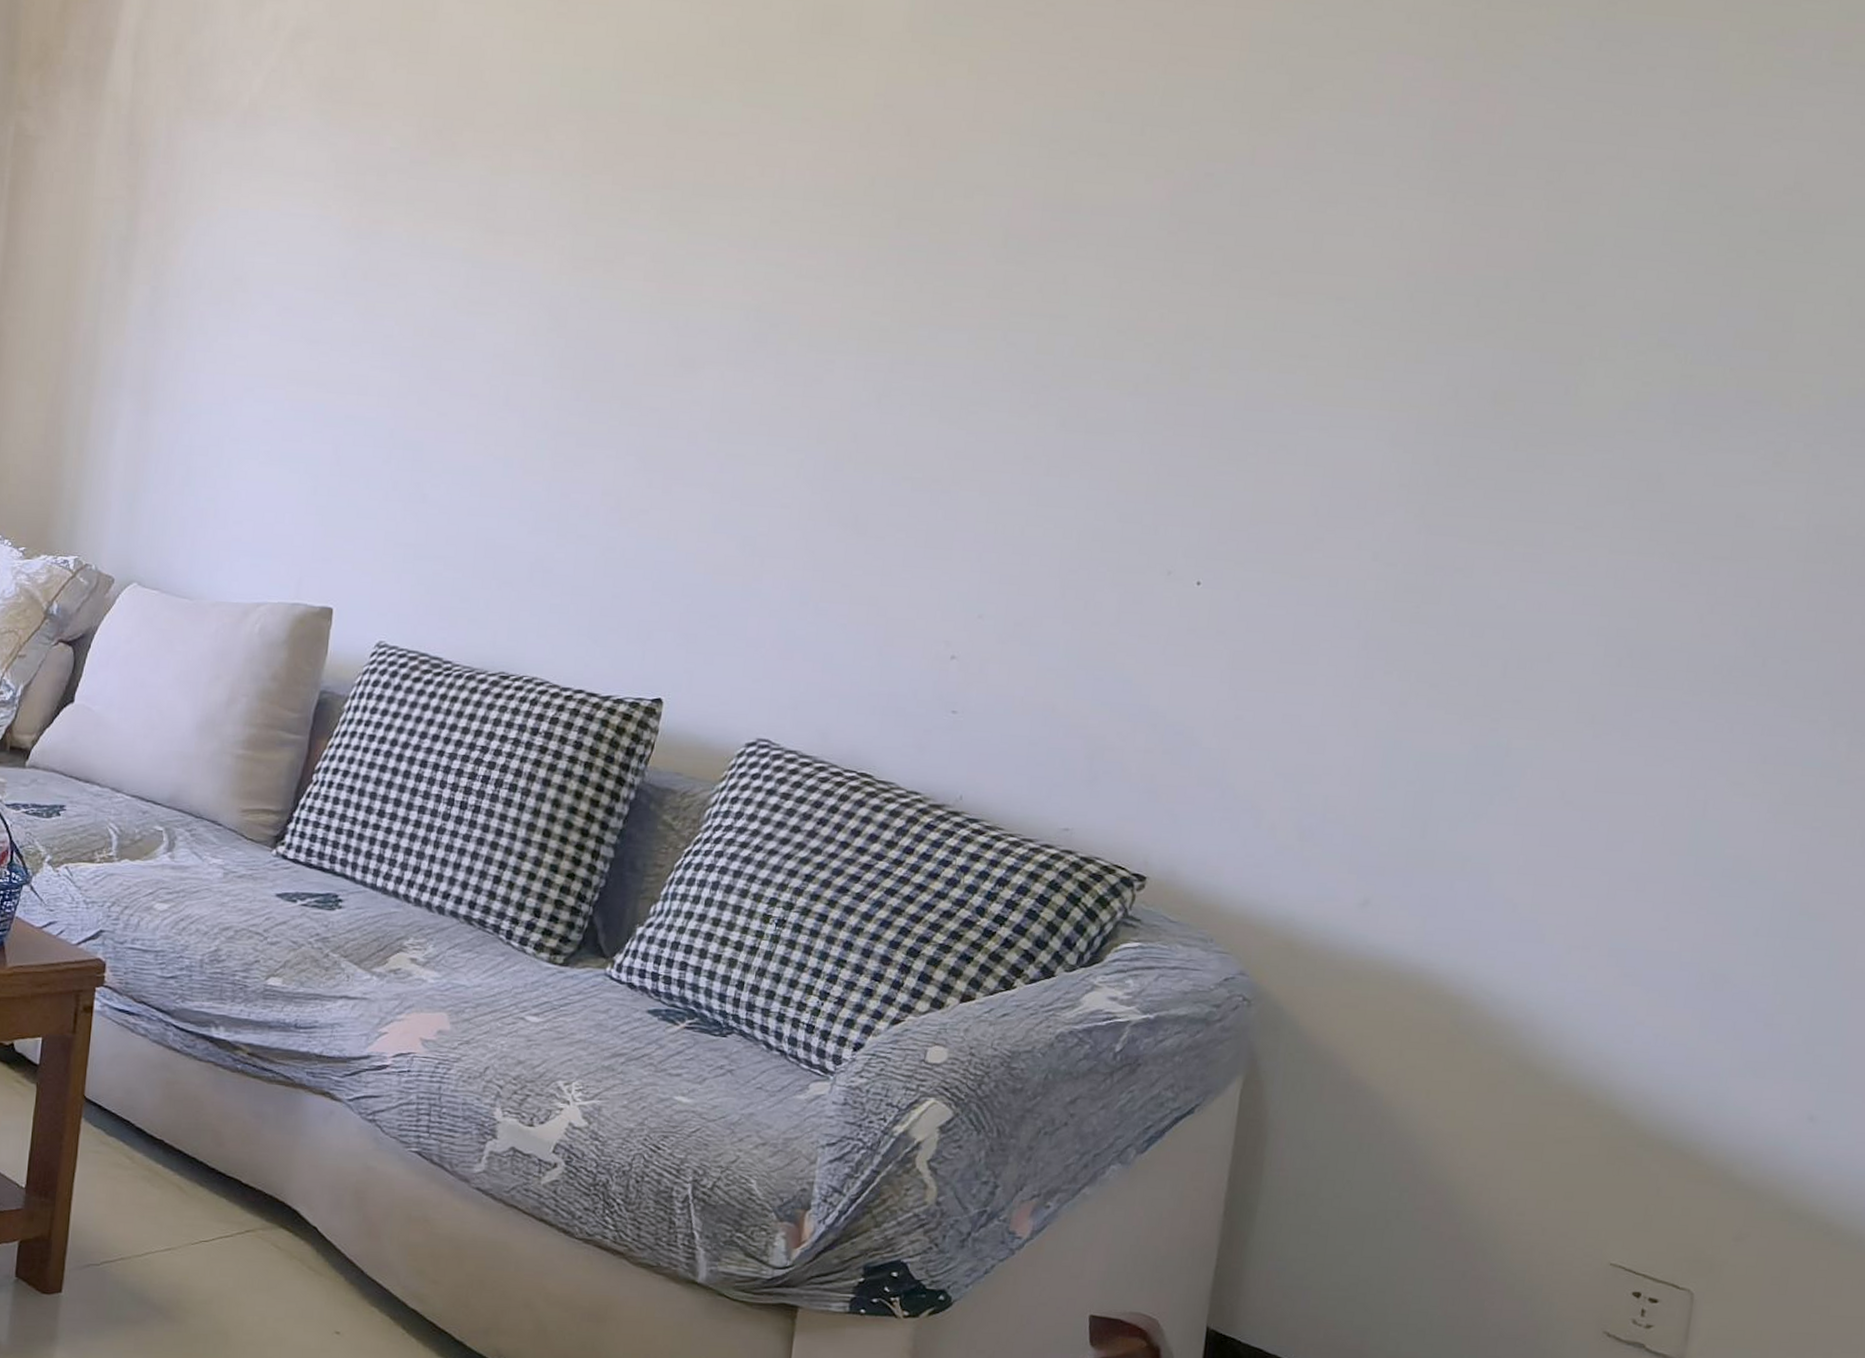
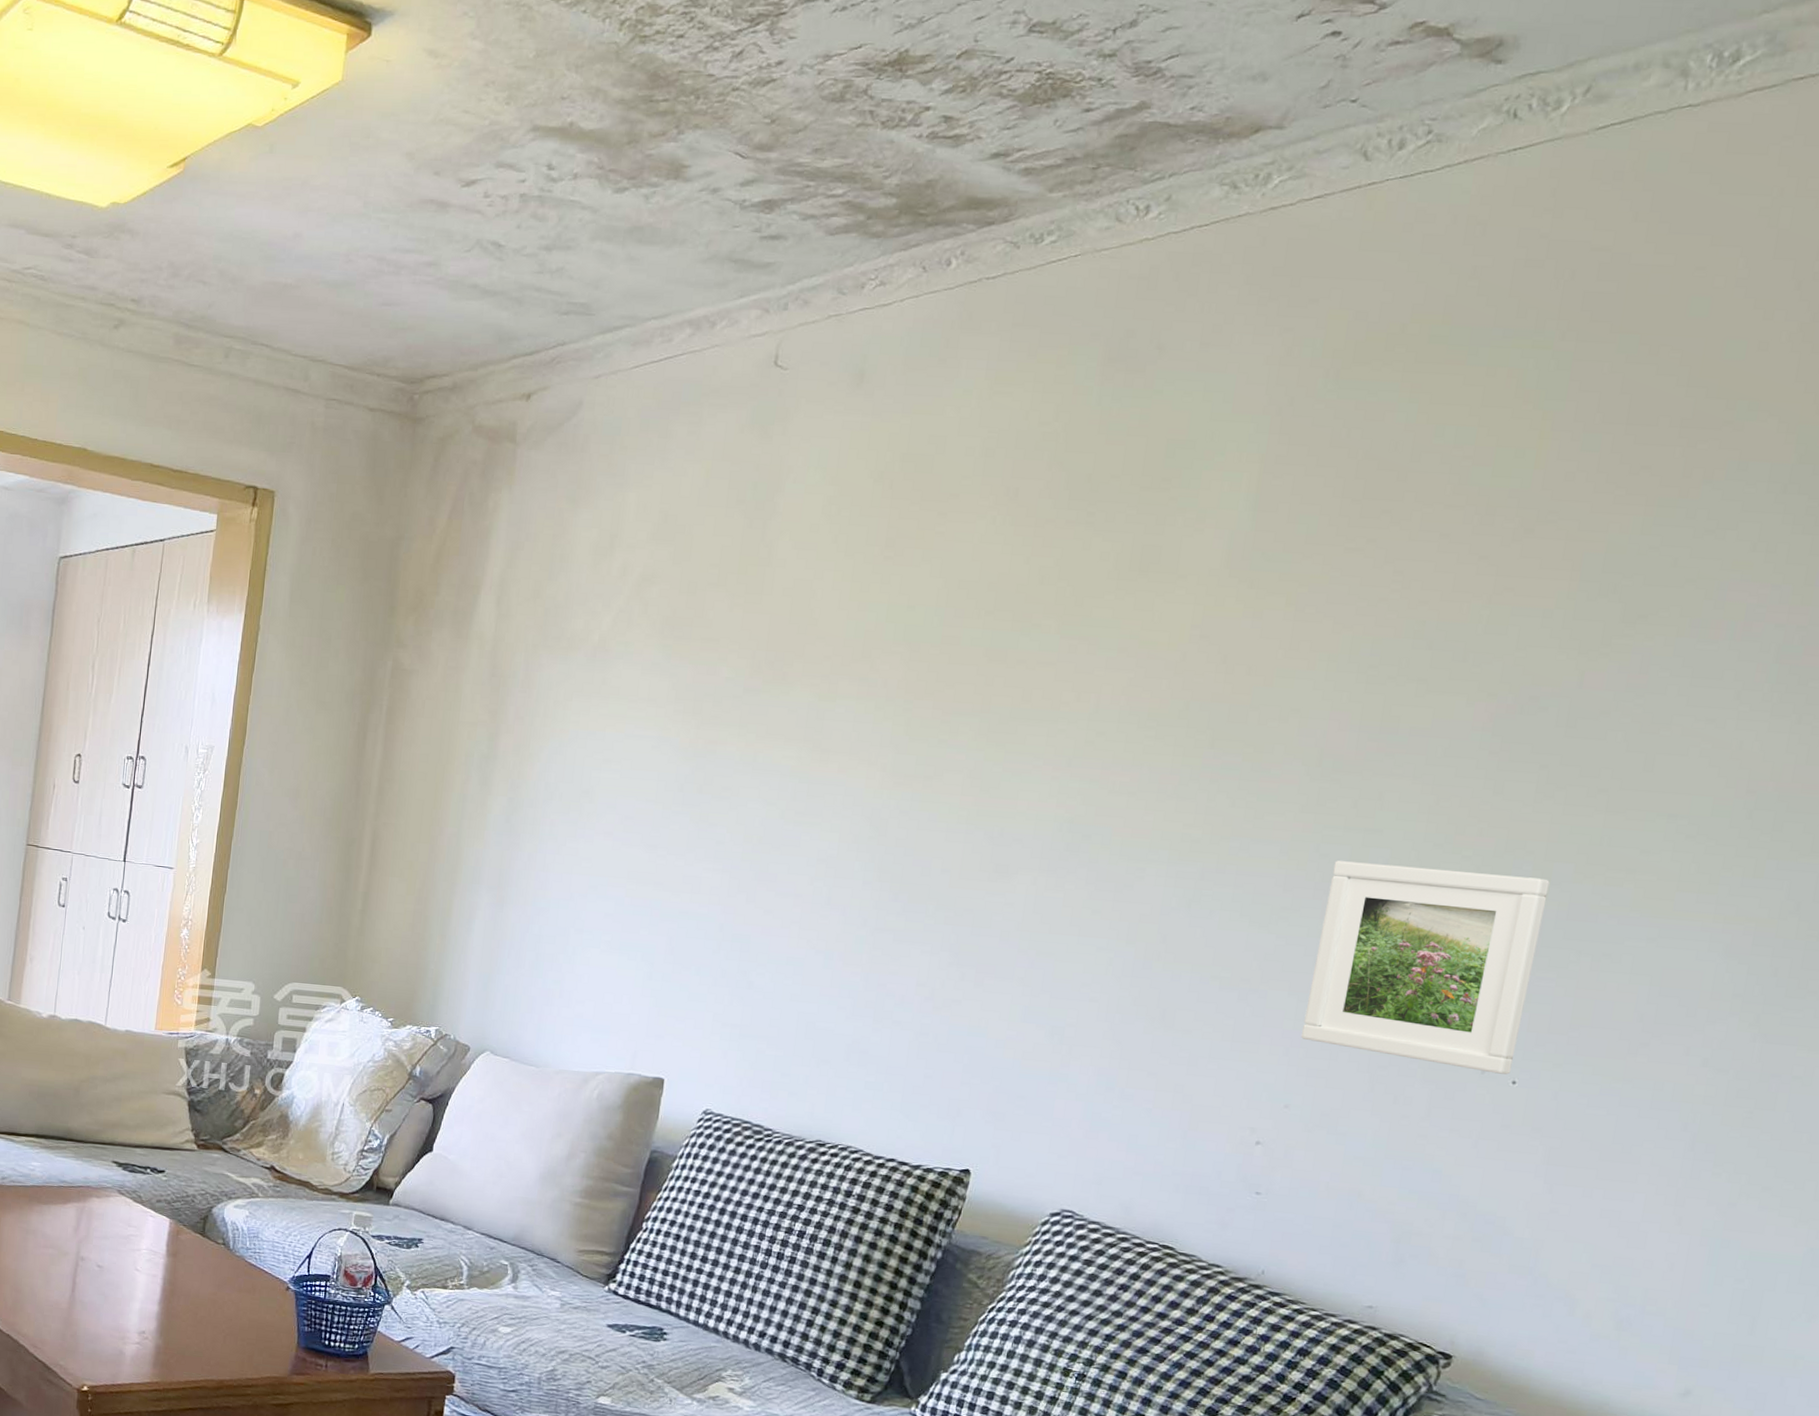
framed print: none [992,349,1228,575] -> present [1300,860,1550,1075]

